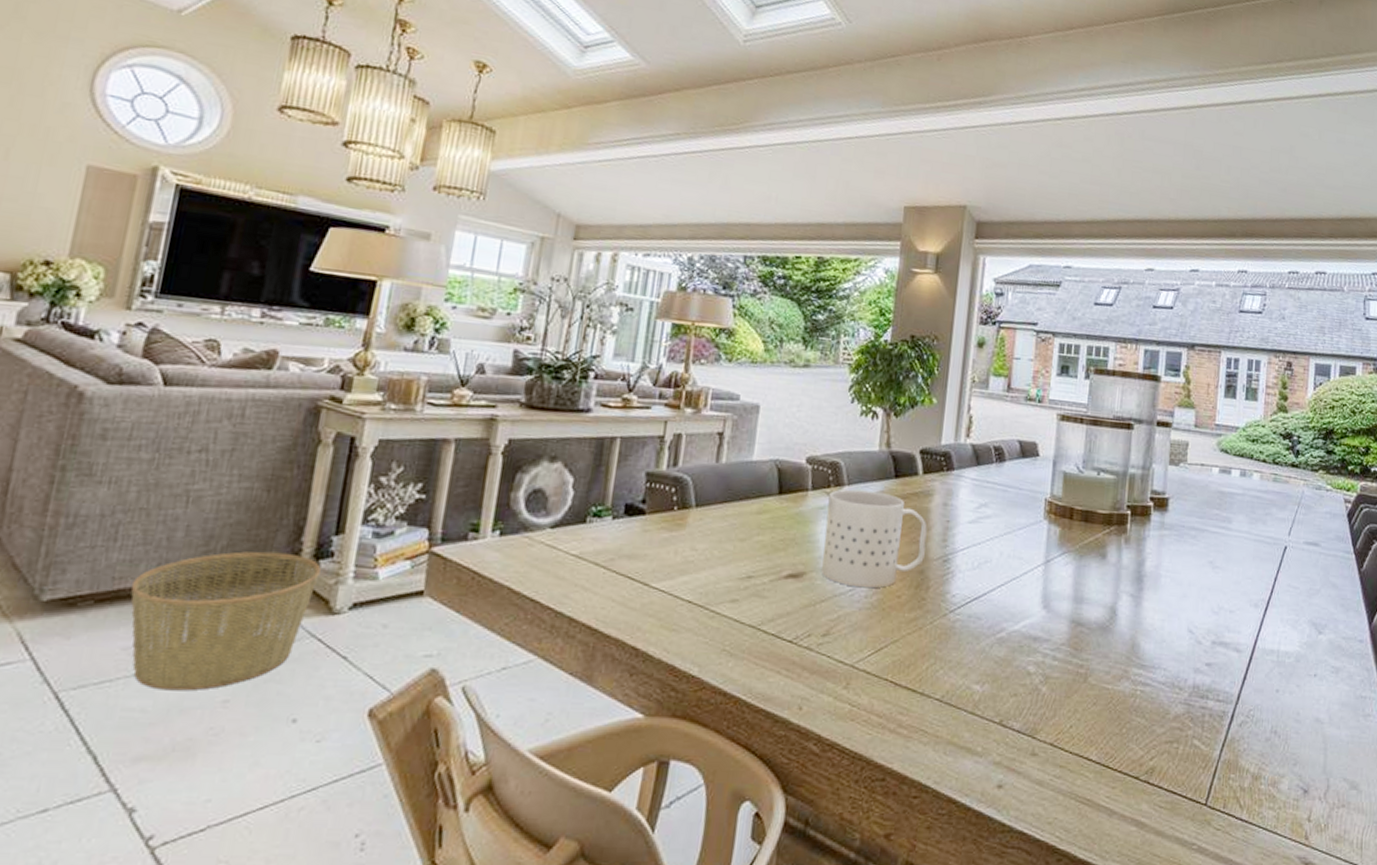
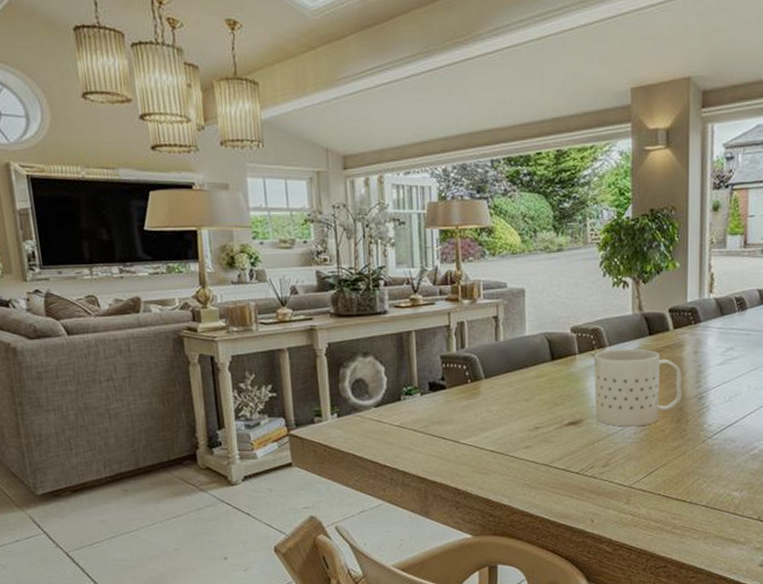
basket: present [130,551,321,691] -> none [91,446,215,546]

